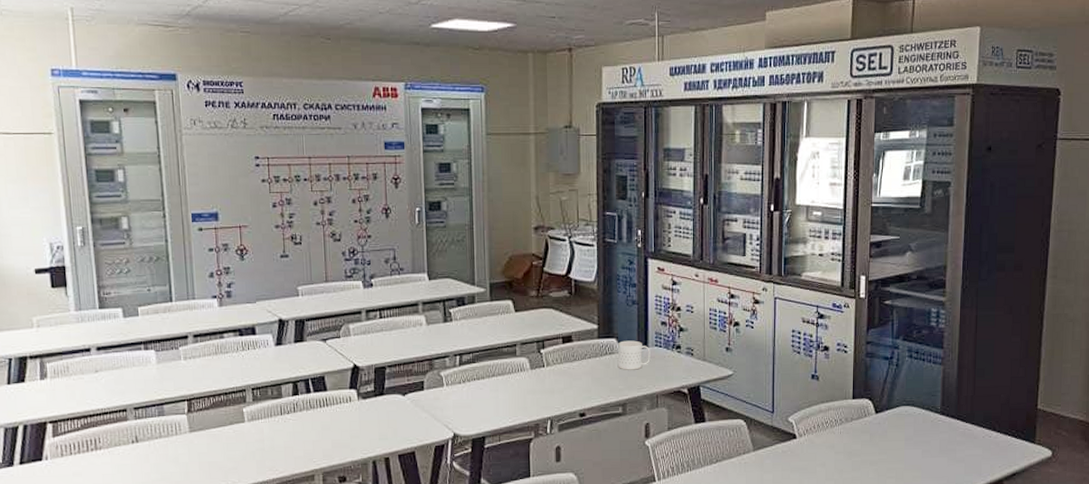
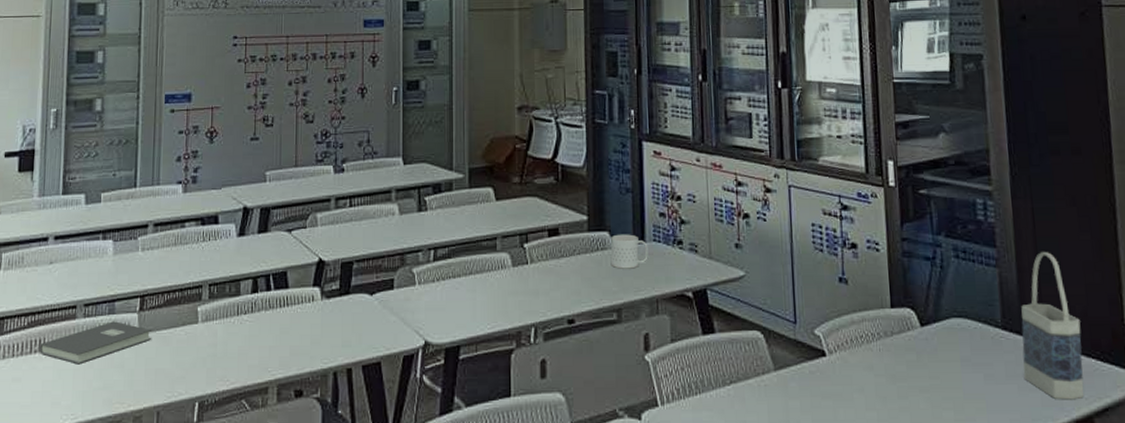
book: none [96,422,203,460] -> present [40,321,152,365]
bag: none [953,352,1003,468] -> present [1021,252,1084,400]

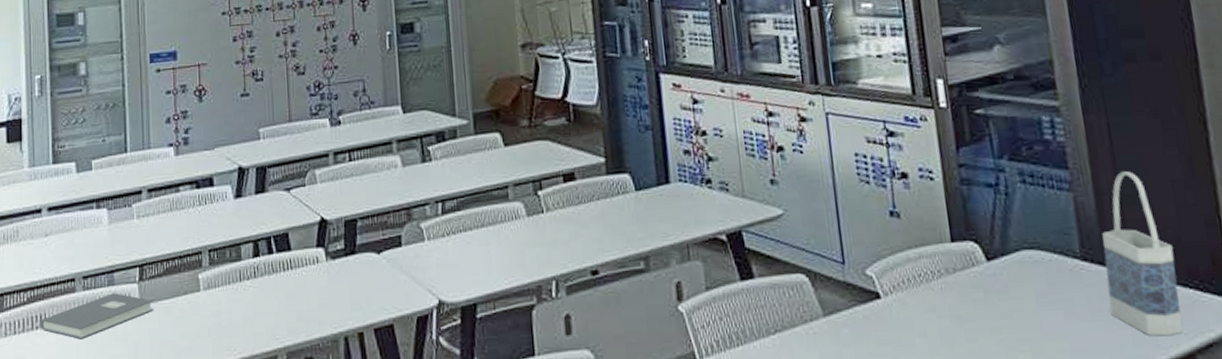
mug: present [610,234,648,269] -> none [632,175,675,213]

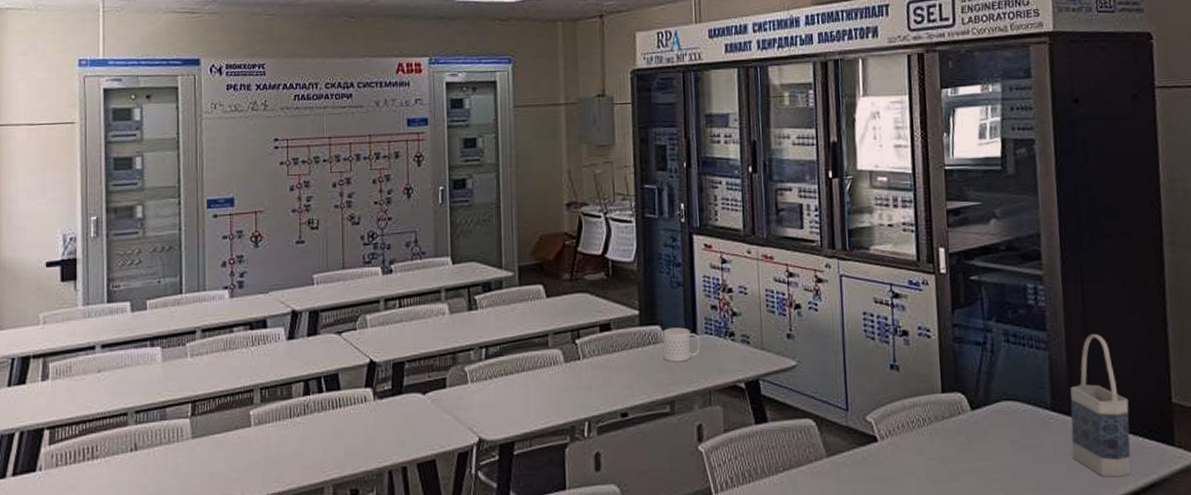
book: present [41,293,154,340] -> none [93,427,205,471]
mug: none [632,175,675,213] -> present [662,327,701,362]

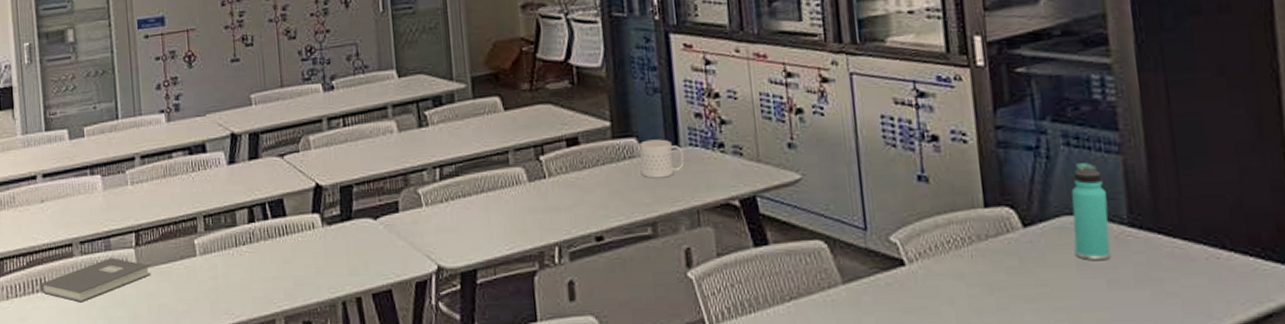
book: none [93,427,205,471] -> present [41,258,152,303]
thermos bottle: none [1009,356,1037,440] -> present [1071,161,1110,261]
bag: present [1070,334,1131,478] -> none [1153,132,1240,306]

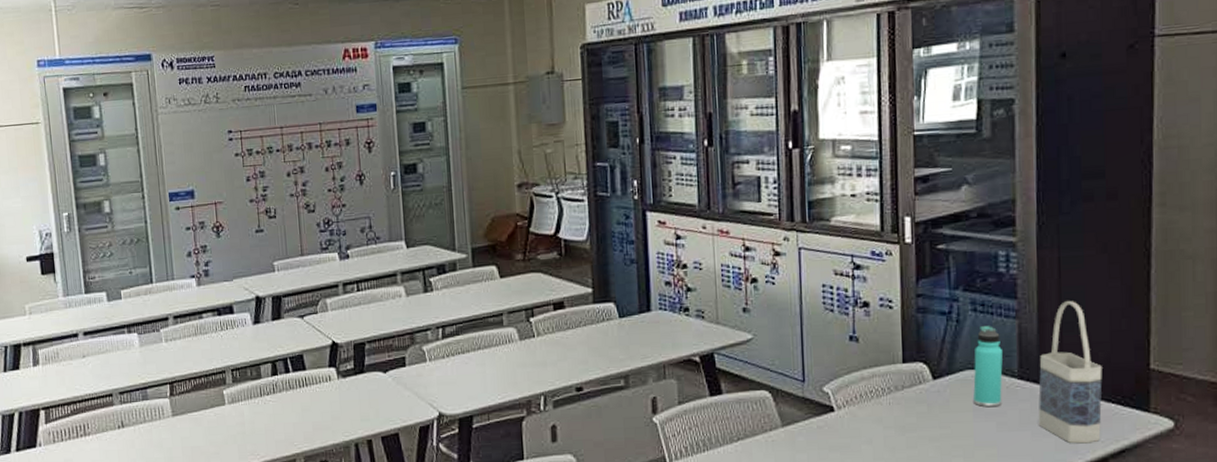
book: present [41,258,152,303] -> none [85,406,185,446]
mug: present [639,139,685,179] -> none [616,304,655,338]
bag: none [1153,132,1240,306] -> present [1038,301,1103,444]

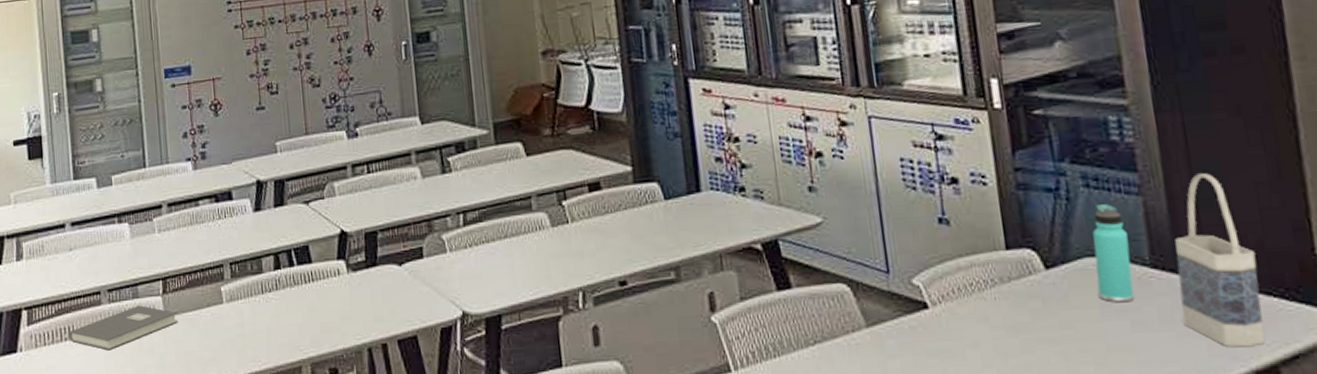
book: none [85,406,185,446] -> present [69,305,179,351]

